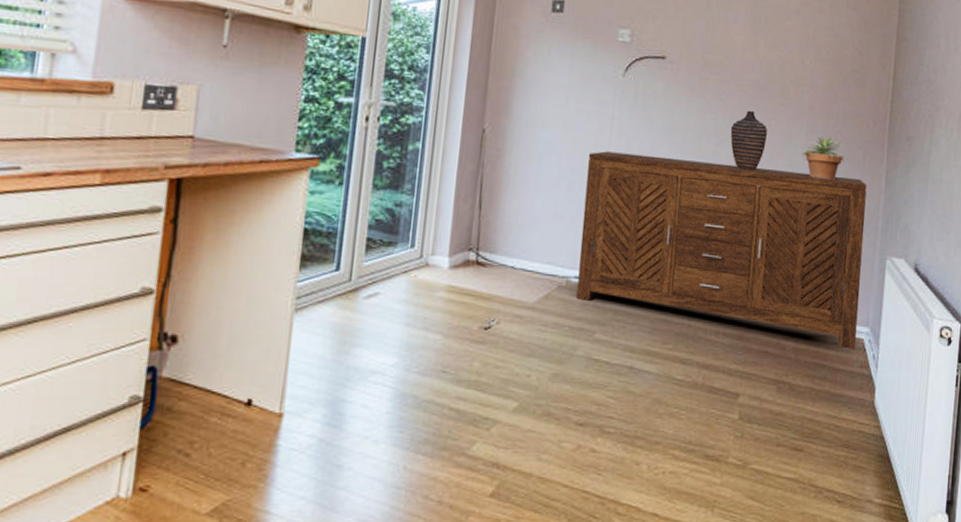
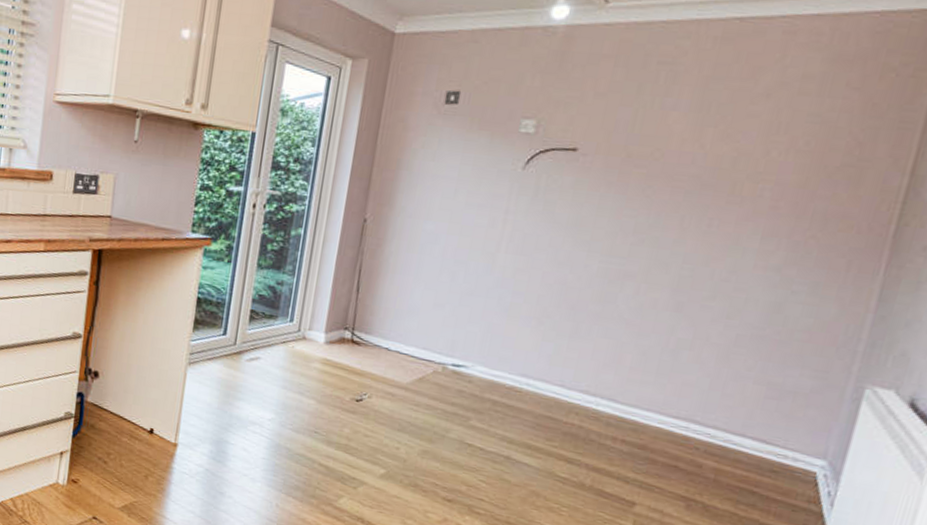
sideboard: present [576,151,867,351] -> none [452,245,848,482]
decorative vase: present [730,110,767,171] -> none [653,208,706,275]
potted plant: present [800,134,849,180] -> none [750,238,824,292]

